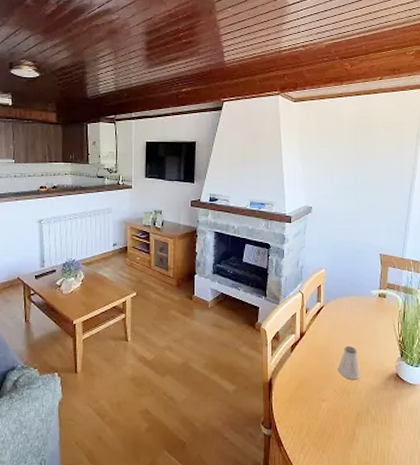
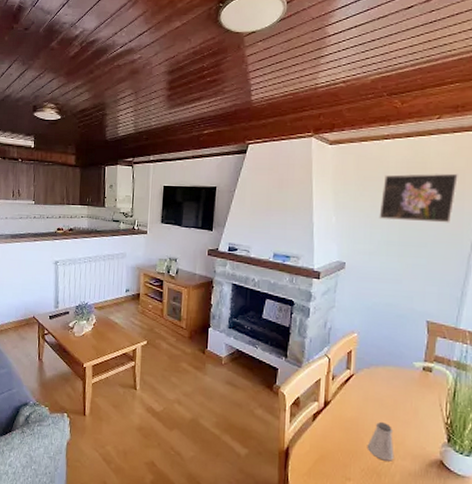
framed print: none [337,126,399,169] -> present [379,173,460,223]

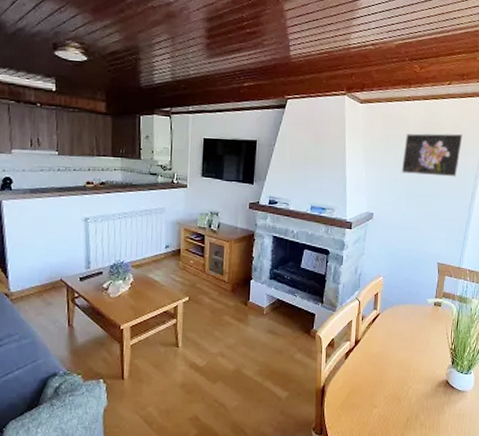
saltshaker: present [367,421,394,461] -> none [390,353,412,386]

